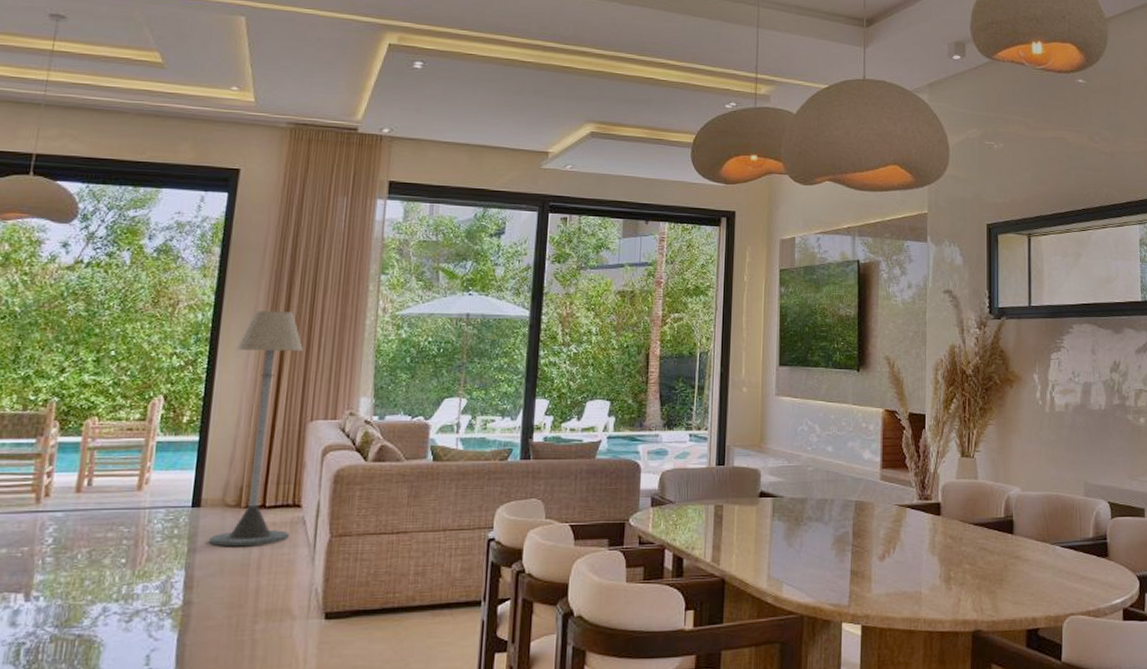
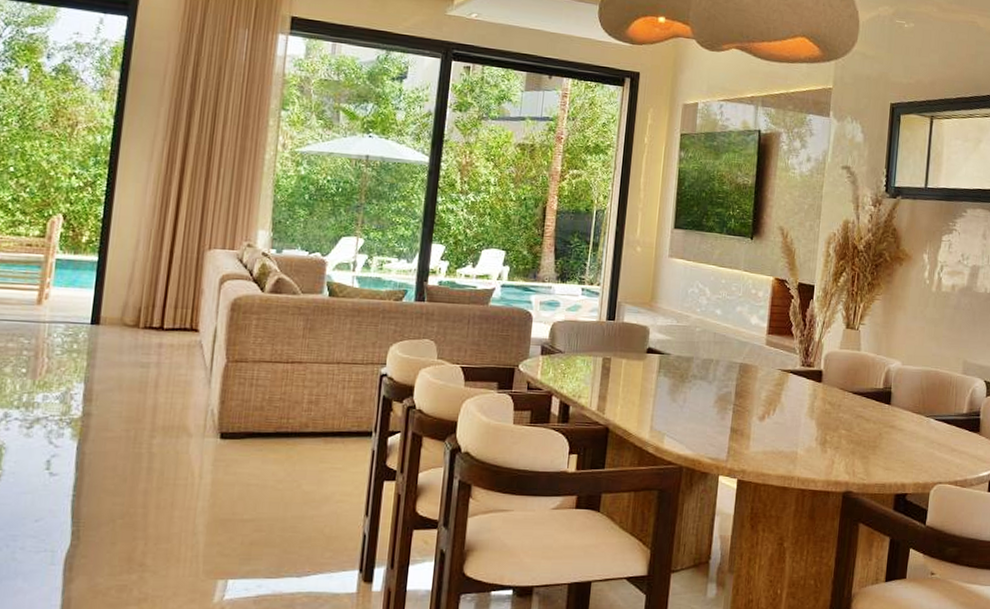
floor lamp: present [208,311,303,547] -> none [107,137,202,366]

